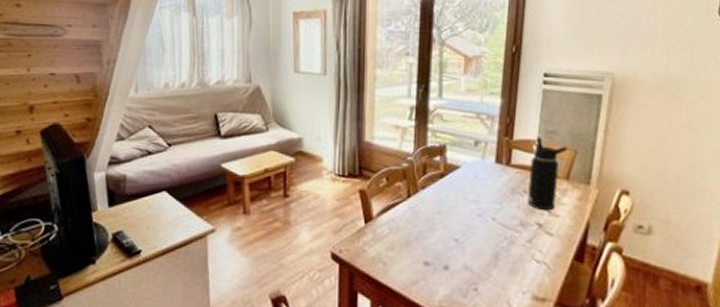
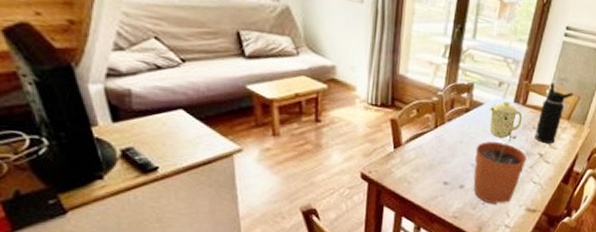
plant pot: none [457,201,522,290] -> present [473,134,527,204]
mug: none [468,163,509,205] -> present [489,101,523,138]

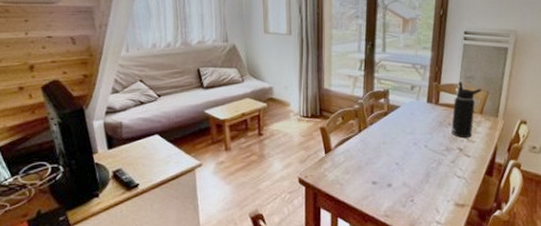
plant pot: present [473,134,527,204] -> none [398,132,447,201]
mug: present [489,101,523,138] -> none [406,103,438,136]

